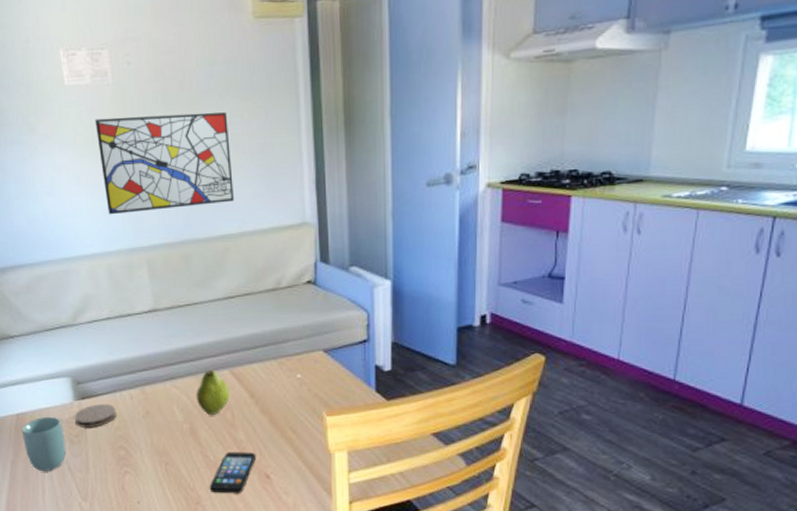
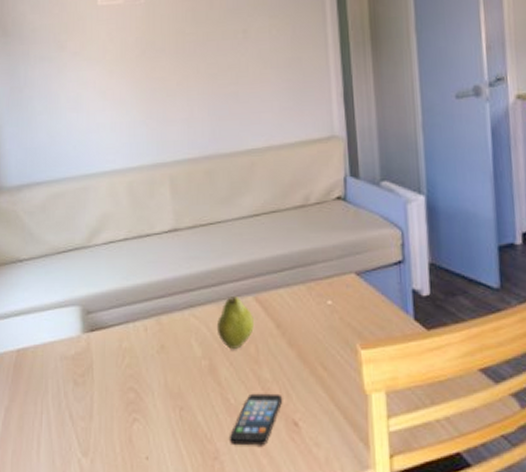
cup: present [21,416,66,472] -> none [20,352,69,420]
coaster: present [74,404,116,427] -> none [81,337,128,365]
wall art: present [94,112,234,215] -> none [124,29,261,130]

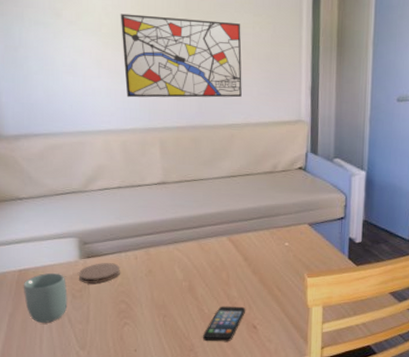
cup: none [20,352,69,420] -> present [23,272,68,324]
coaster: none [81,337,128,365] -> present [78,263,120,284]
wall art: none [124,29,261,130] -> present [120,13,242,98]
fruit: present [216,297,254,350] -> none [196,236,226,275]

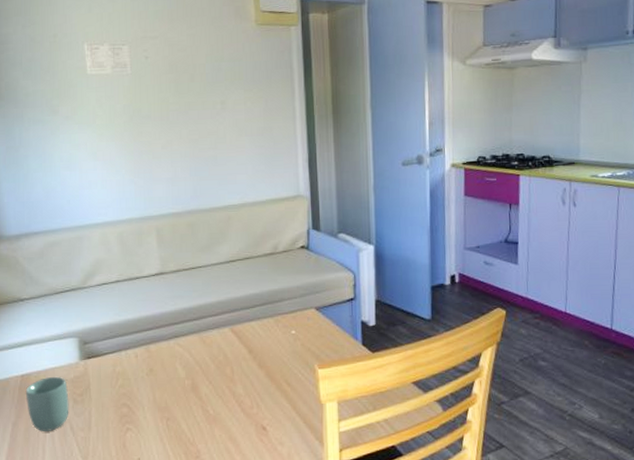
coaster: present [78,263,120,284] -> none [79,363,121,386]
wall art: present [120,13,242,98] -> none [113,100,237,187]
smartphone: present [202,306,246,342] -> none [208,405,254,447]

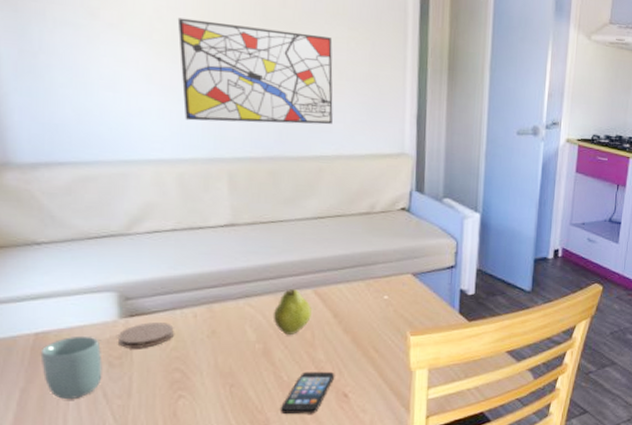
coaster: none [79,363,121,386] -> present [117,322,174,348]
wall art: none [113,100,237,187] -> present [177,17,333,125]
fruit: none [198,328,230,372] -> present [272,289,311,336]
smartphone: none [208,405,254,447] -> present [280,371,335,414]

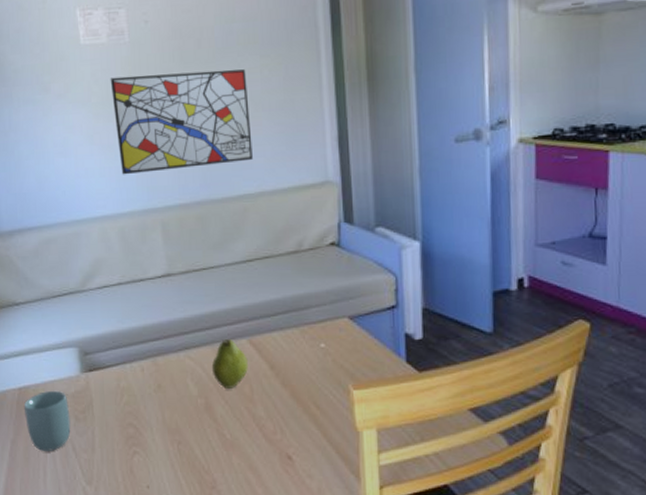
coaster: present [117,322,174,348] -> none [80,377,126,403]
smartphone: present [280,371,335,414] -> none [225,429,277,477]

